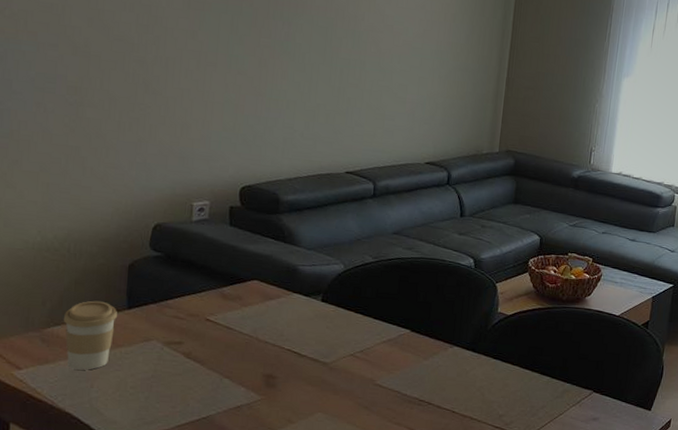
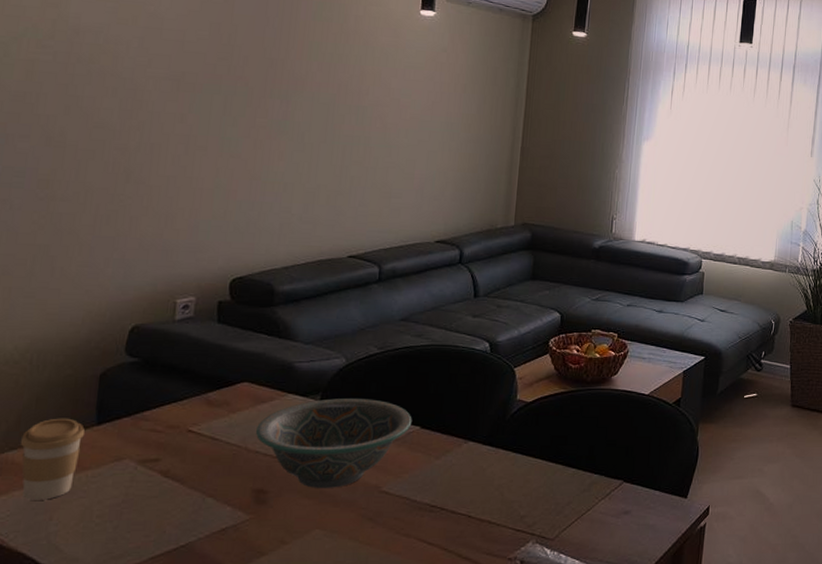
decorative bowl: none [265,300,403,378] -> present [256,398,412,488]

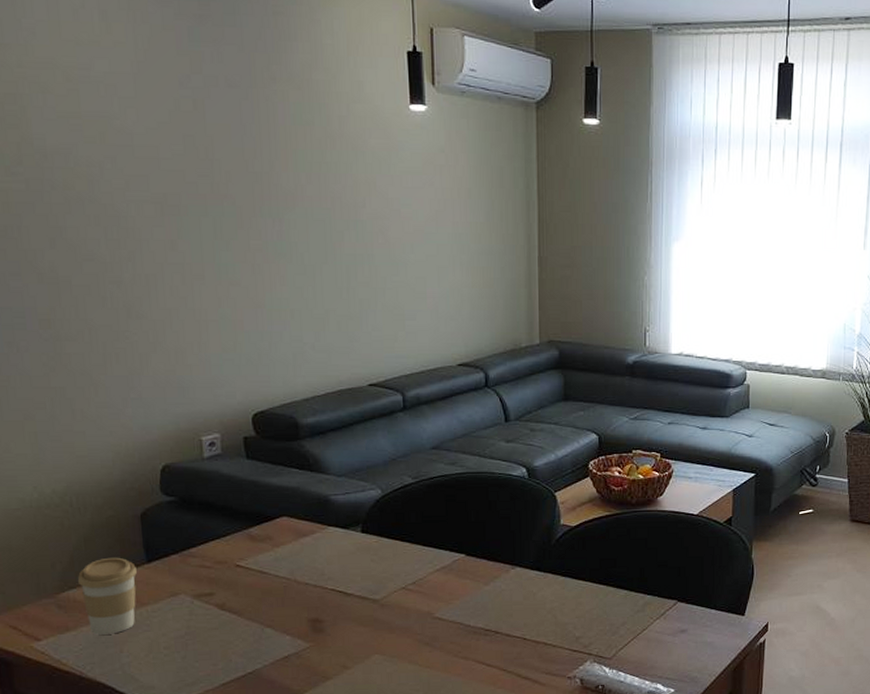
decorative bowl: present [256,398,412,488] -> none [303,529,456,616]

